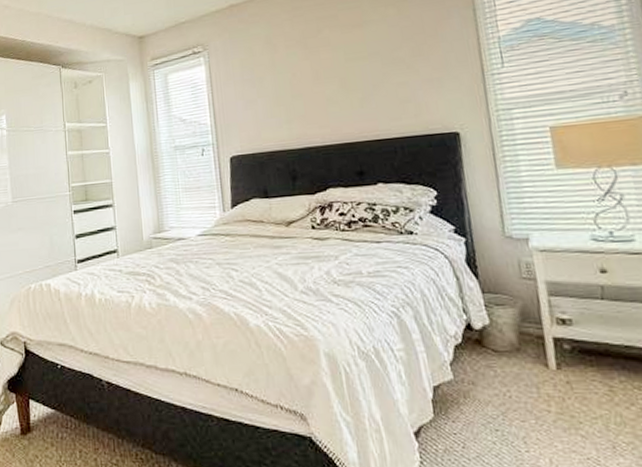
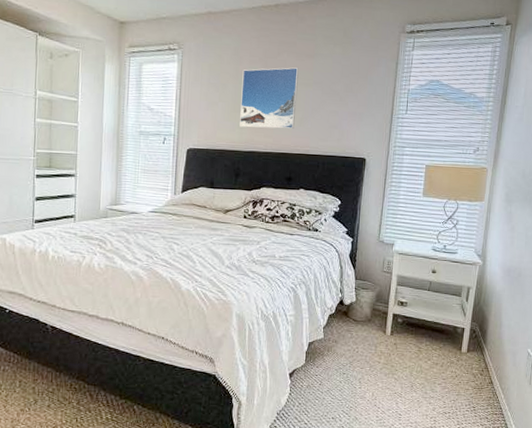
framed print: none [279,42,355,122] -> present [239,67,299,129]

